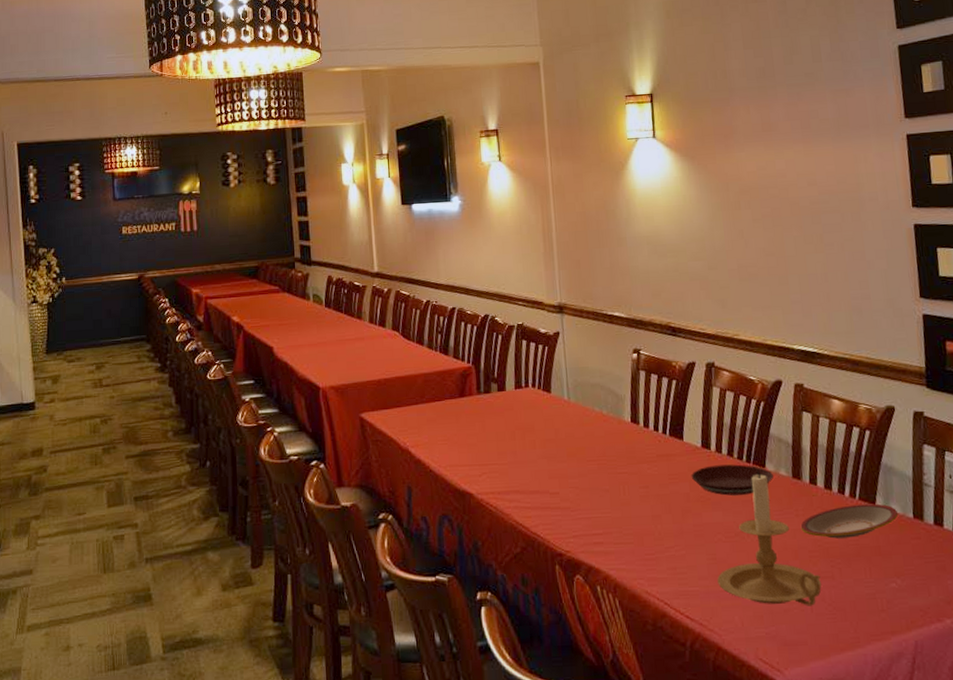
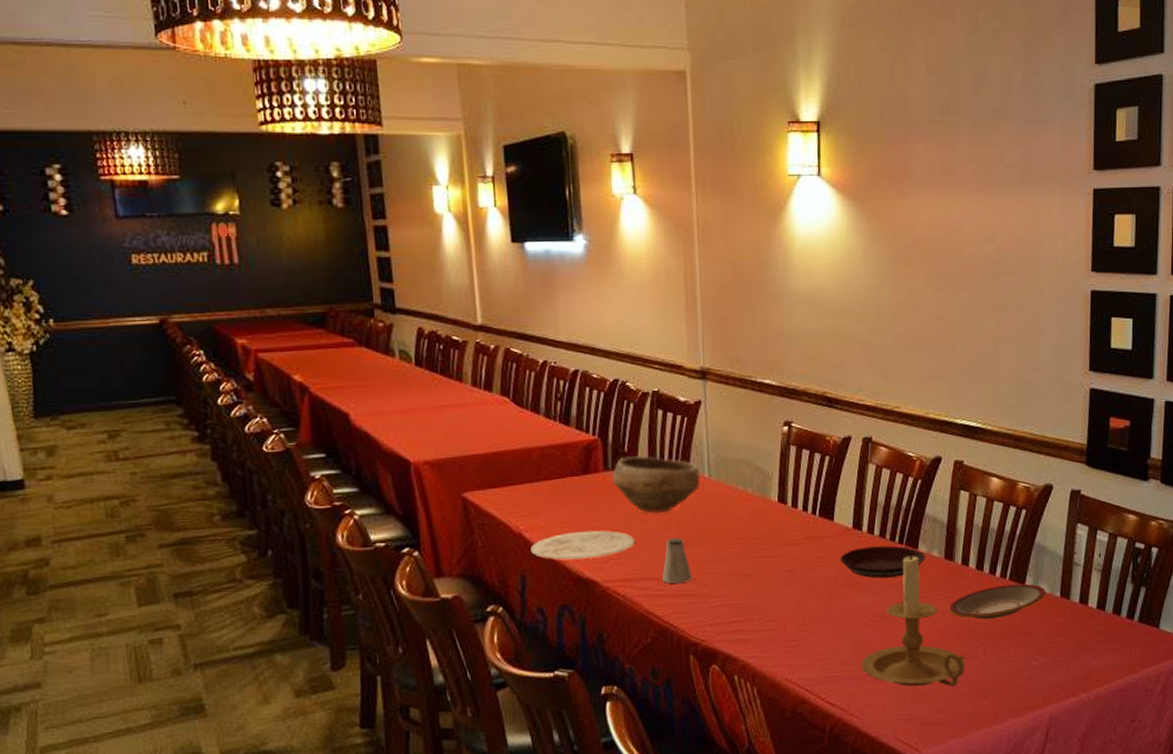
plate: none [416,447,505,474] -> present [531,530,635,560]
bowl: none [484,381,560,433] -> present [611,456,700,514]
saltshaker: none [529,454,556,498] -> present [662,537,692,584]

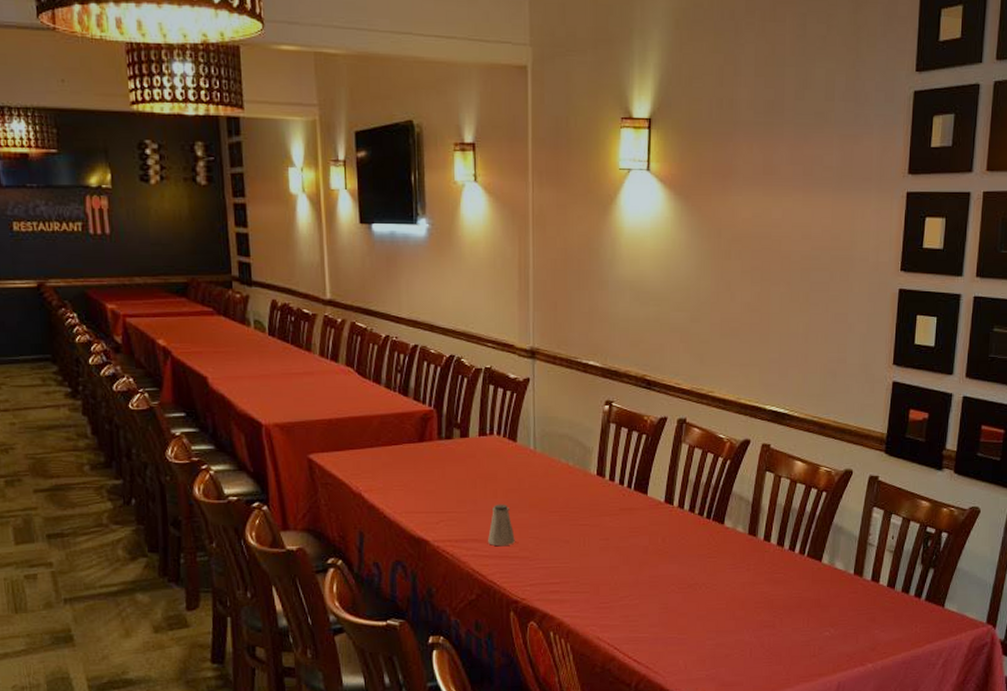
plate: present [531,530,635,560] -> none [369,494,464,520]
bowl: present [611,456,700,514] -> none [445,427,525,481]
plate: present [840,545,925,578] -> none [651,520,731,550]
candle holder: present [861,552,966,687] -> none [667,527,763,652]
plate: present [949,583,1045,620] -> none [750,560,840,592]

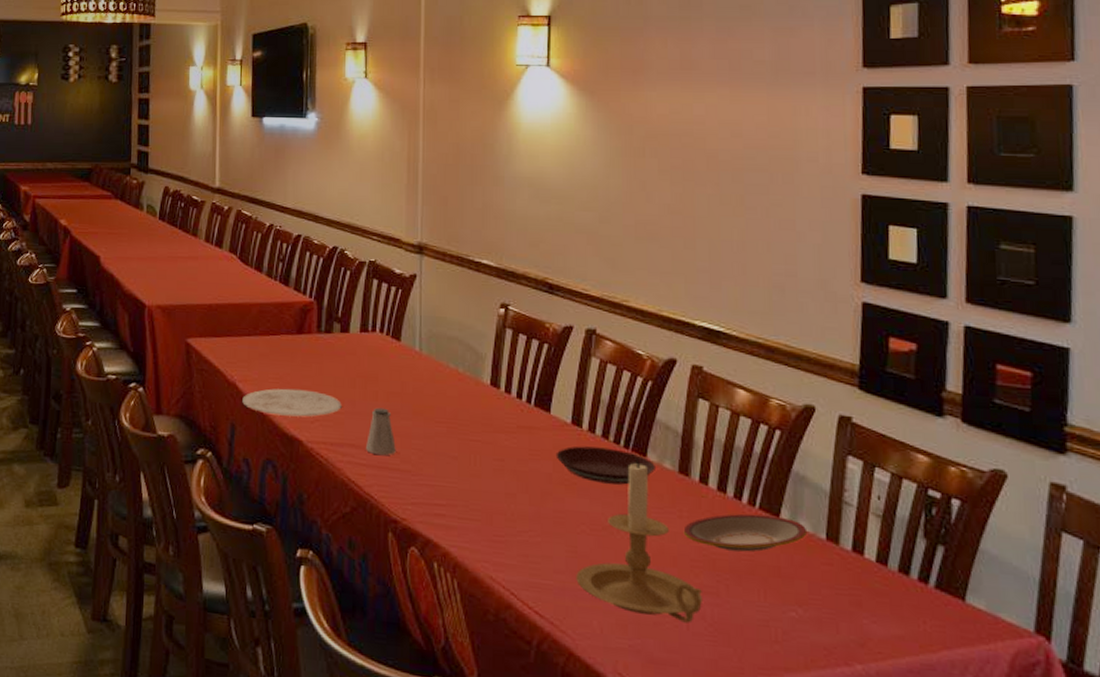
plate: none [369,494,464,520] -> present [242,388,342,417]
plate: none [651,520,731,550] -> present [555,446,655,485]
candle holder: none [667,527,763,652] -> present [576,459,704,623]
plate: none [750,560,840,592] -> present [683,513,806,552]

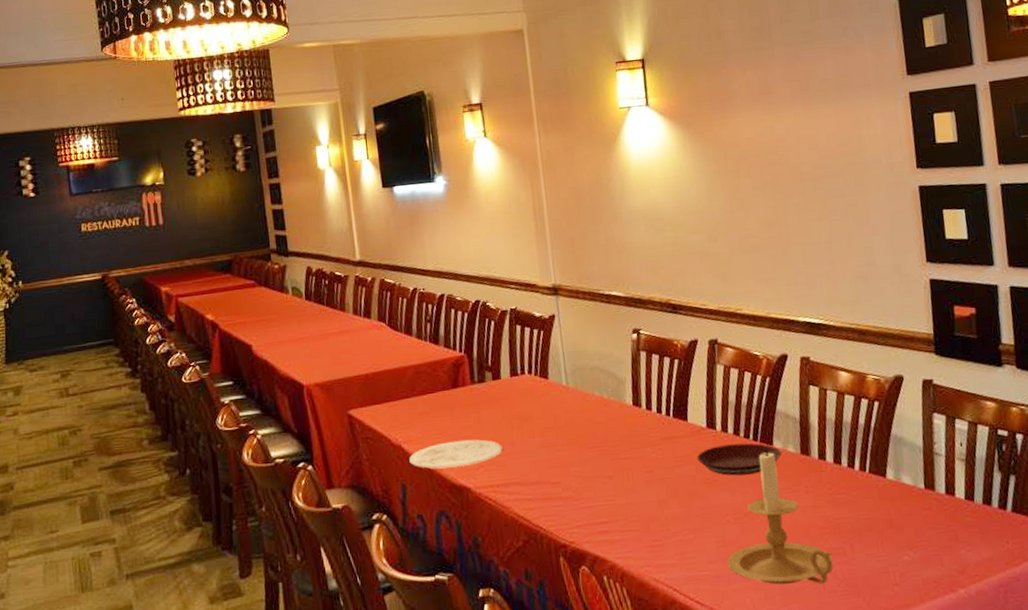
saltshaker: present [366,407,396,456] -> none [529,443,557,488]
plate: present [683,513,806,552] -> none [810,476,909,514]

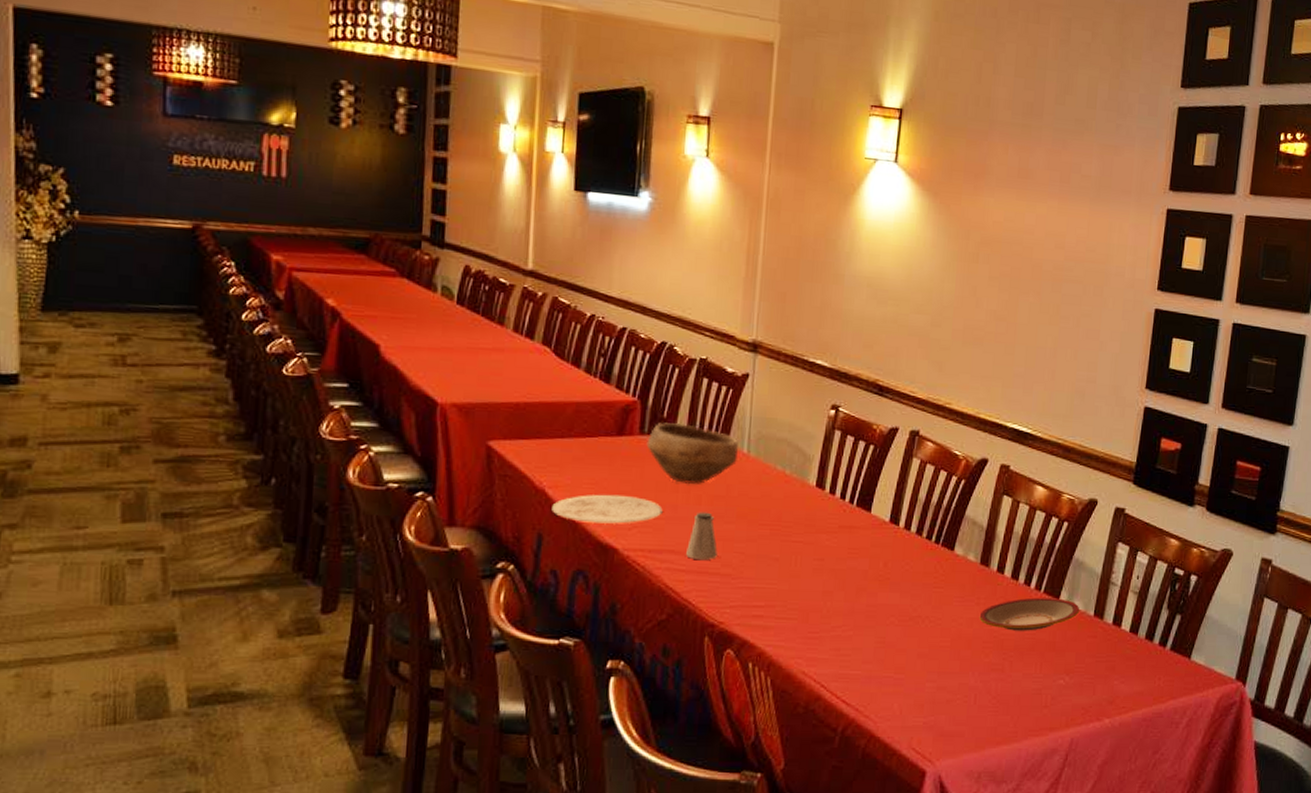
bowl: none [478,368,559,422] -> present [646,422,738,485]
saltshaker: none [529,443,557,488] -> present [686,512,718,561]
plate: present [696,443,782,476] -> none [872,543,961,578]
candle holder: present [727,449,833,585] -> none [882,553,991,698]
plate: none [810,476,909,514] -> present [979,597,1079,631]

